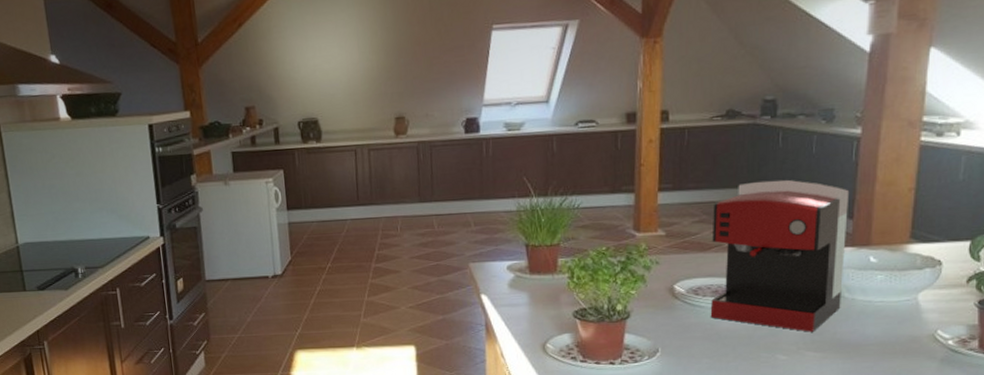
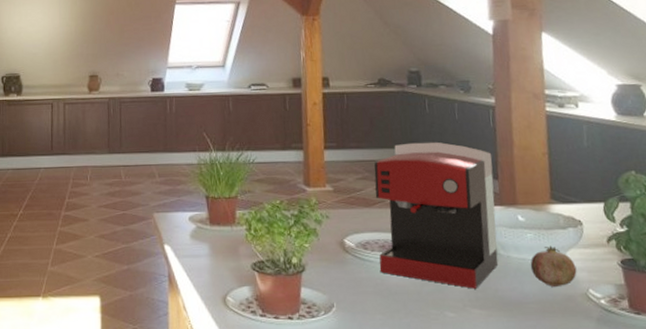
fruit: none [876,287,927,328] -> present [530,245,577,287]

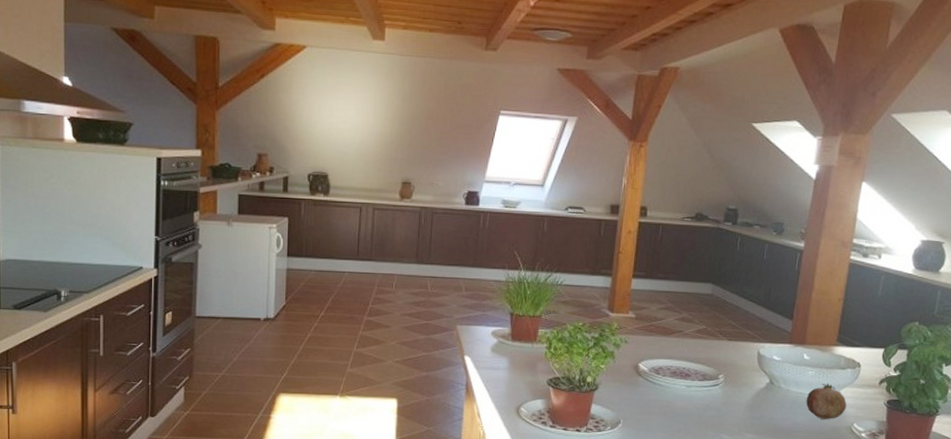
coffee maker: present [374,142,499,289] -> none [668,278,792,416]

